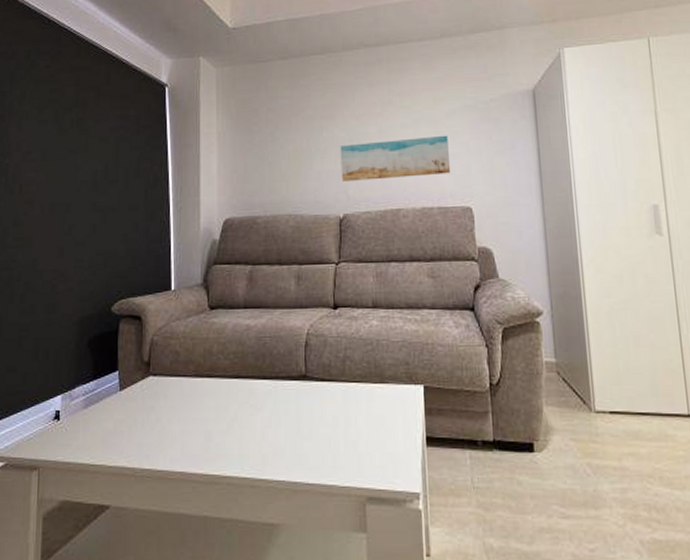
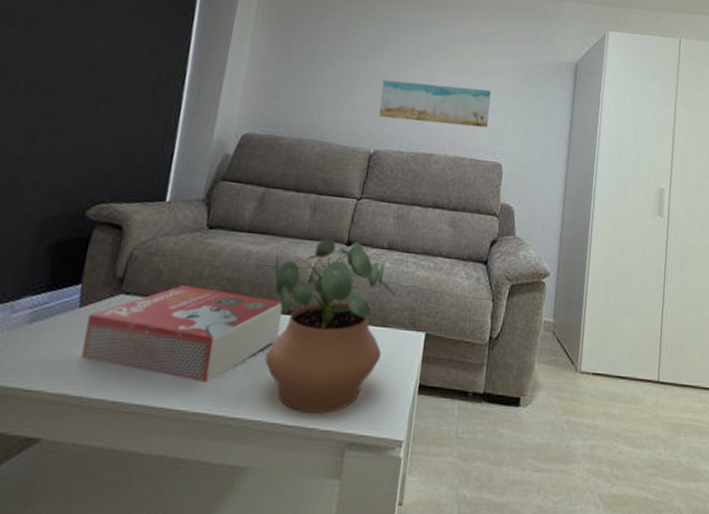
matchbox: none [127,363,287,448] -> present [81,285,283,382]
potted plant: none [272,305,388,471] -> present [264,239,396,413]

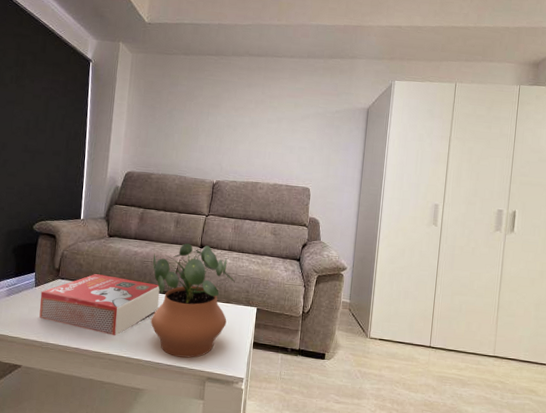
wall art: present [378,80,491,128] -> none [218,129,301,162]

